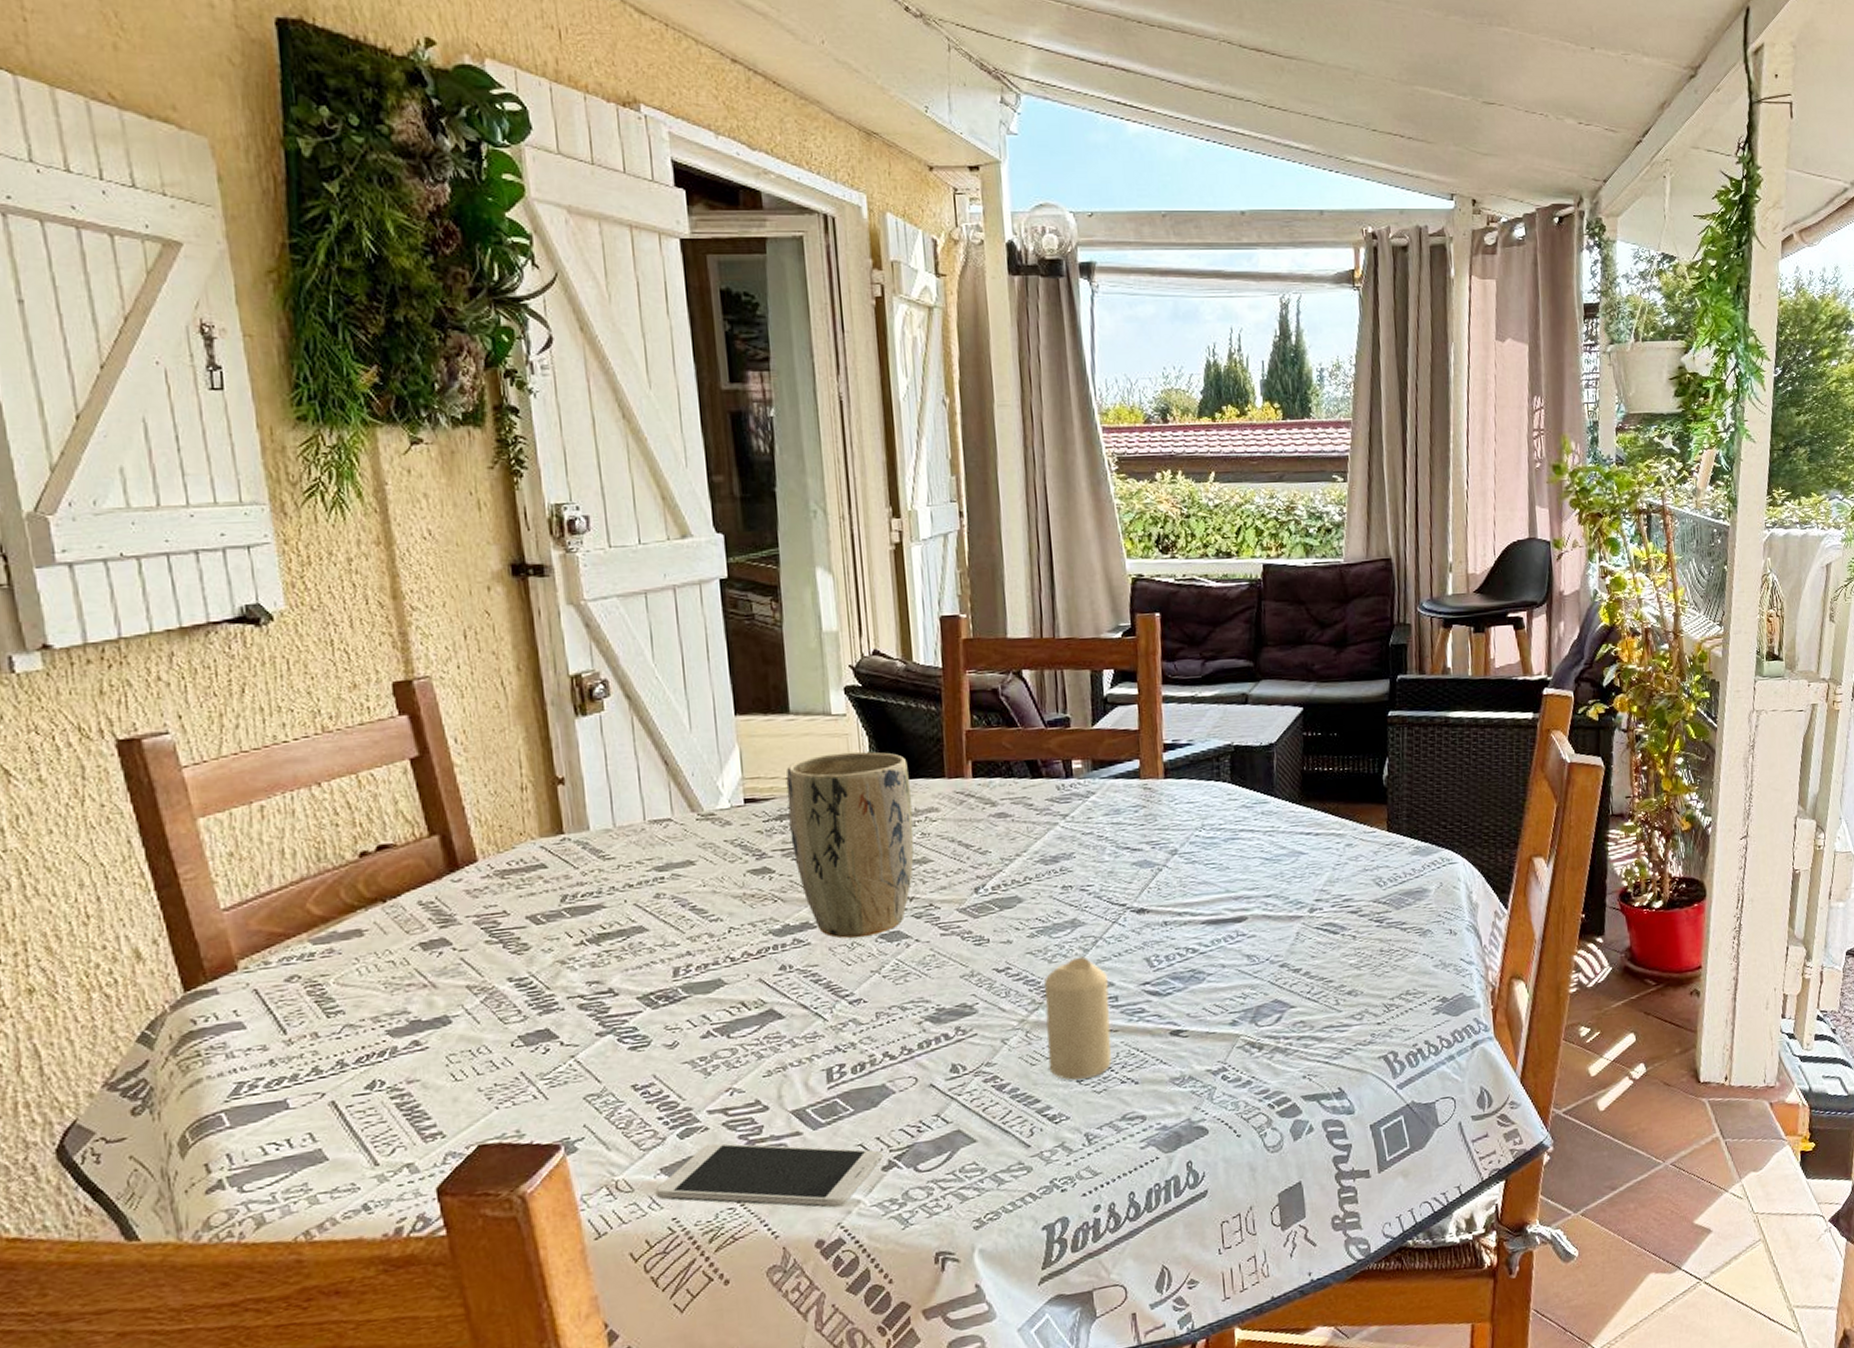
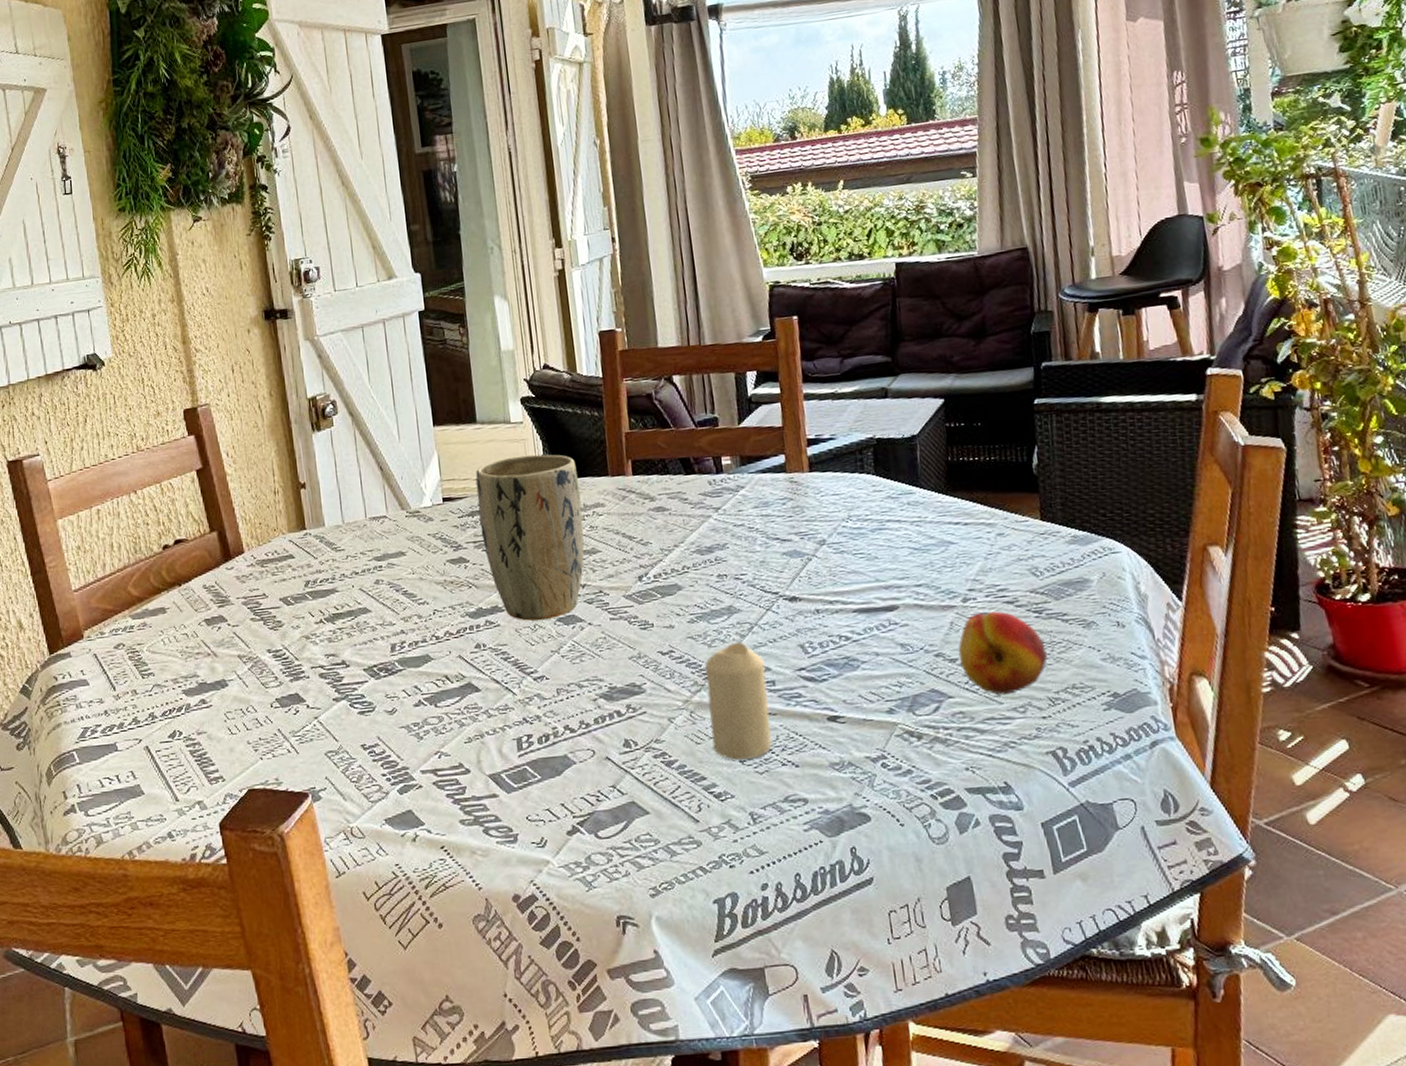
smartphone: present [655,1143,883,1208] -> none [381,799,568,866]
fruit: none [1302,921,1385,1004] -> present [958,611,1048,695]

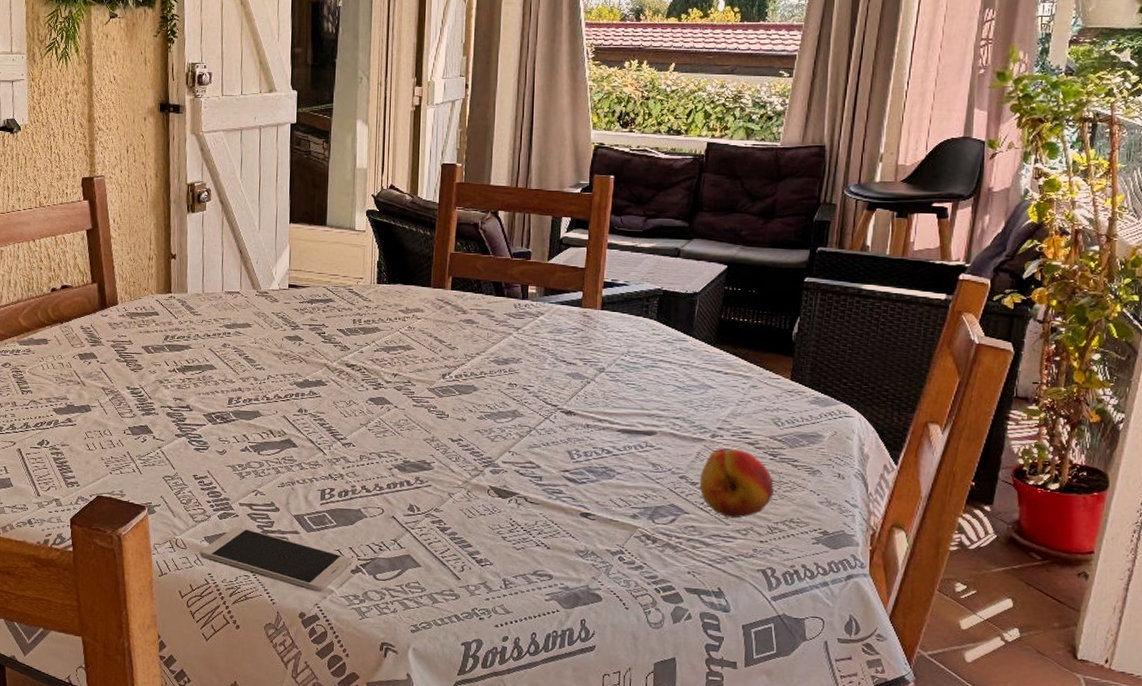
smartphone: none [381,799,568,866] -> present [200,527,353,592]
plant pot: present [475,454,585,621] -> none [317,259,405,398]
candle: present [705,642,772,760] -> none [482,440,536,537]

